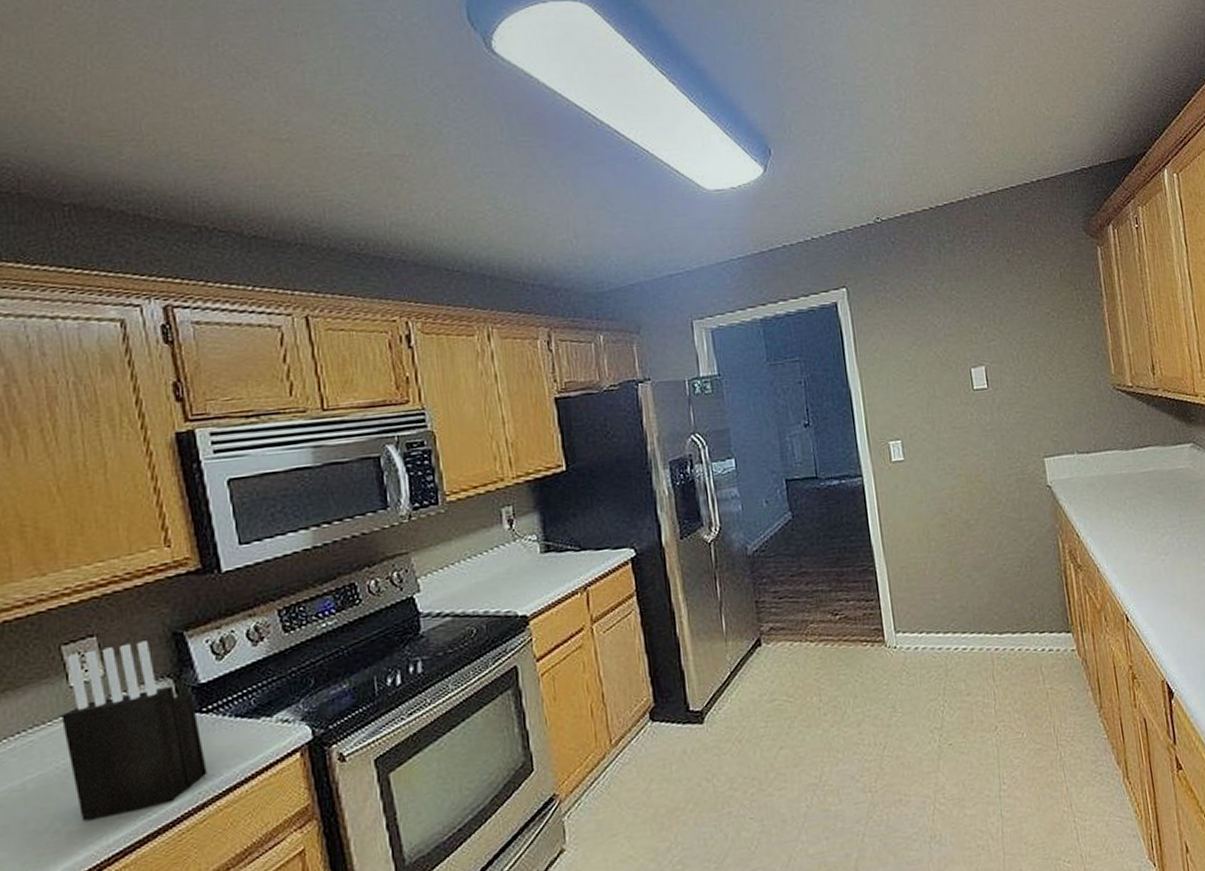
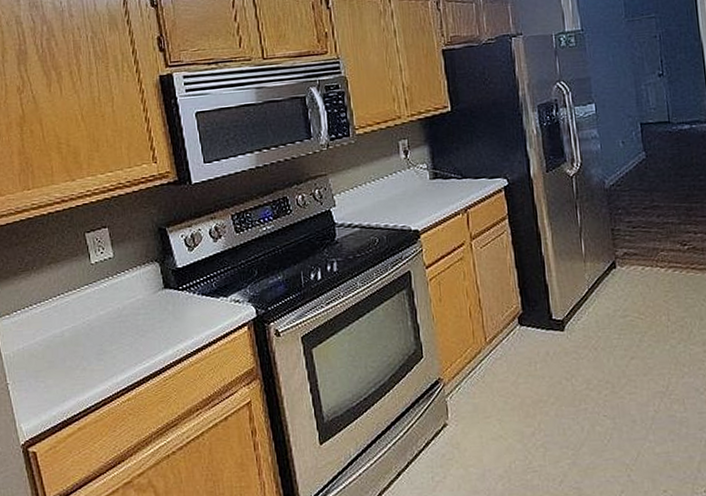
knife block: present [61,641,207,821] -> none [86,233,183,363]

